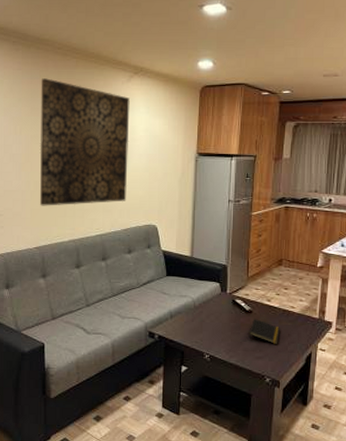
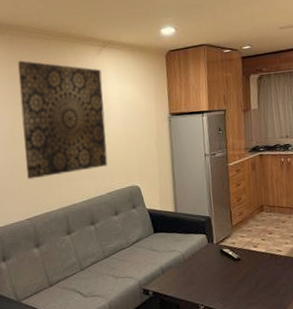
notepad: present [249,319,281,344] -> none [239,266,271,289]

